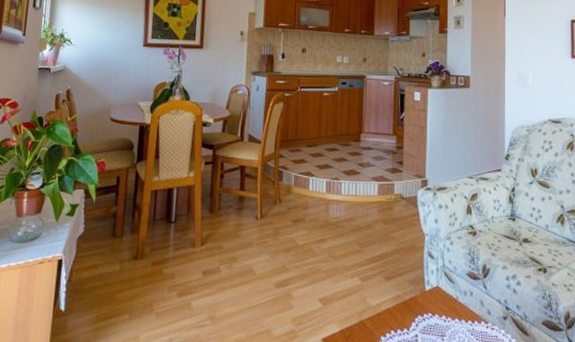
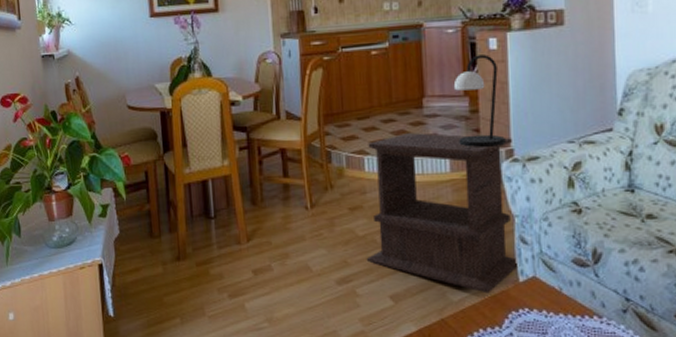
side table: none [303,161,427,300] -> present [366,133,520,294]
table lamp: none [385,104,422,177] -> present [453,54,506,148]

